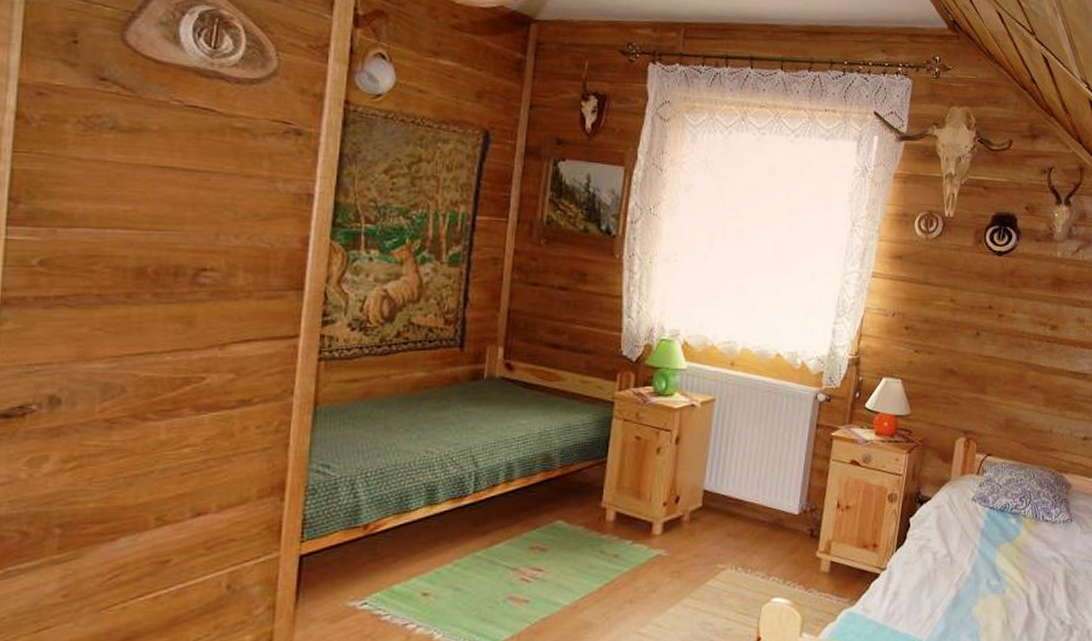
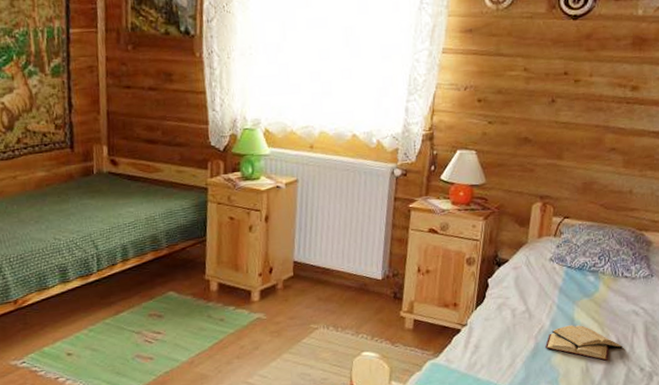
diary: none [966,571,1043,612] -> present [545,325,623,361]

